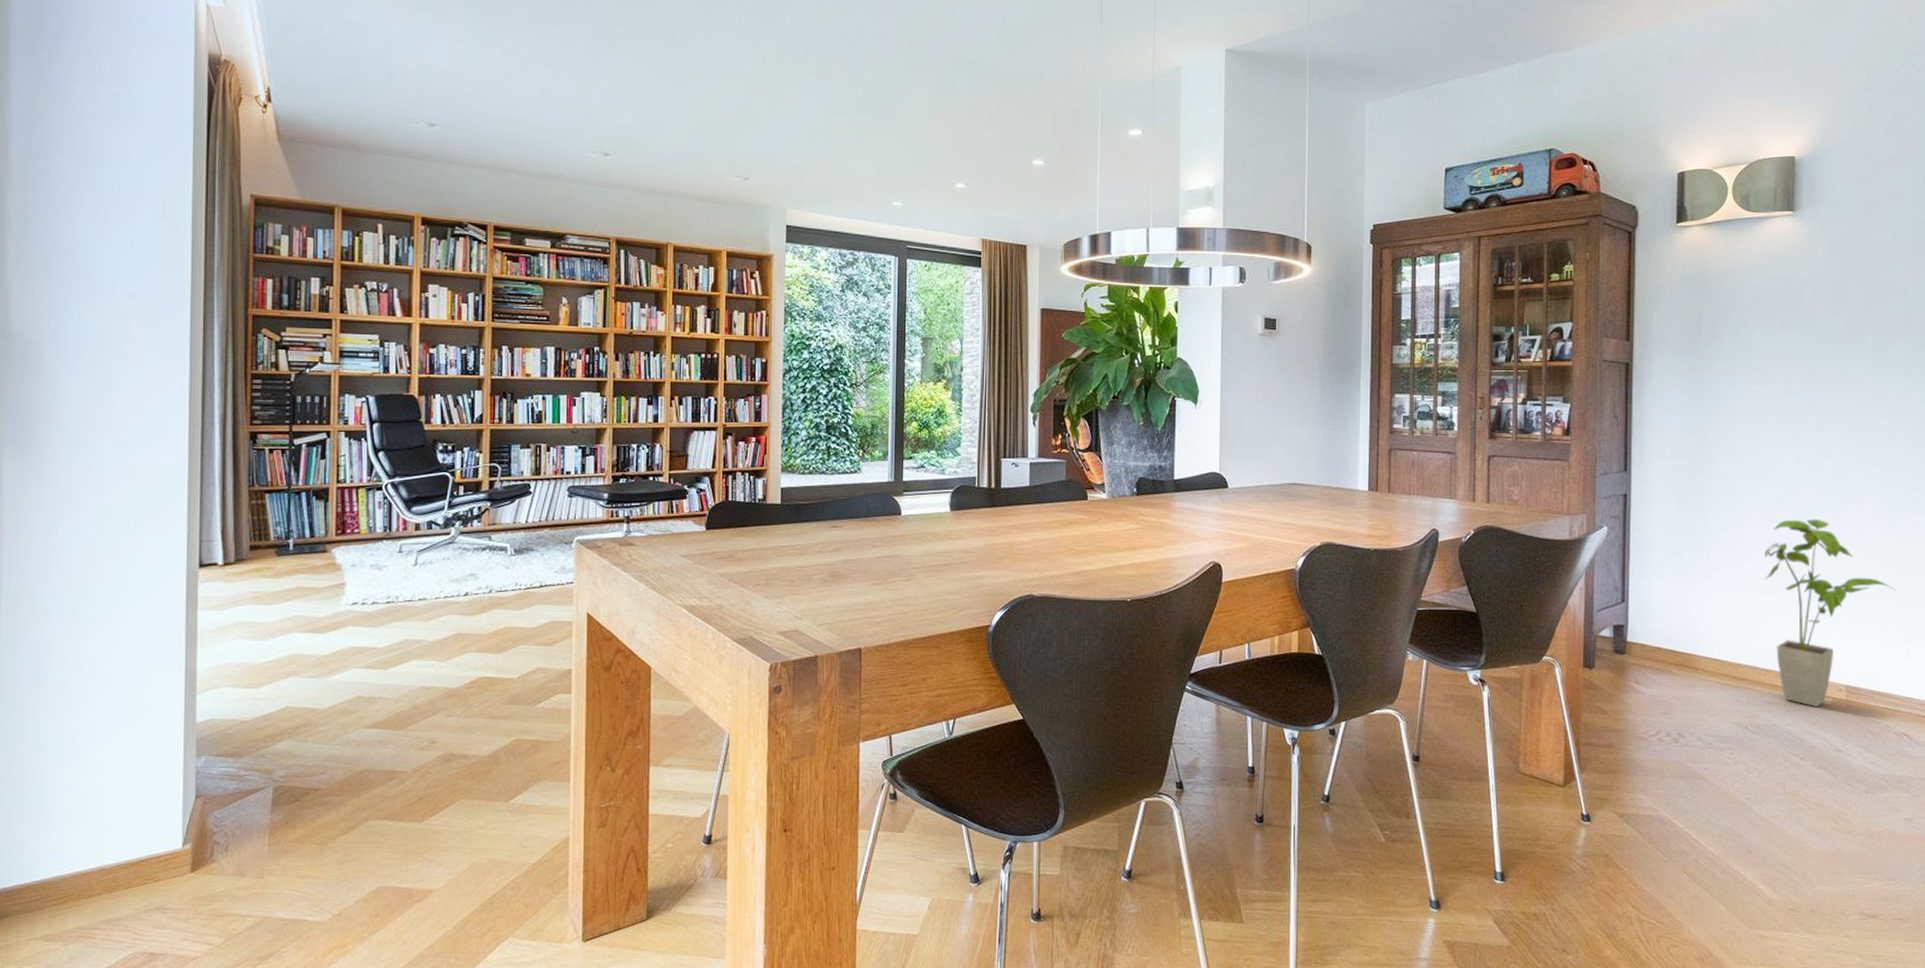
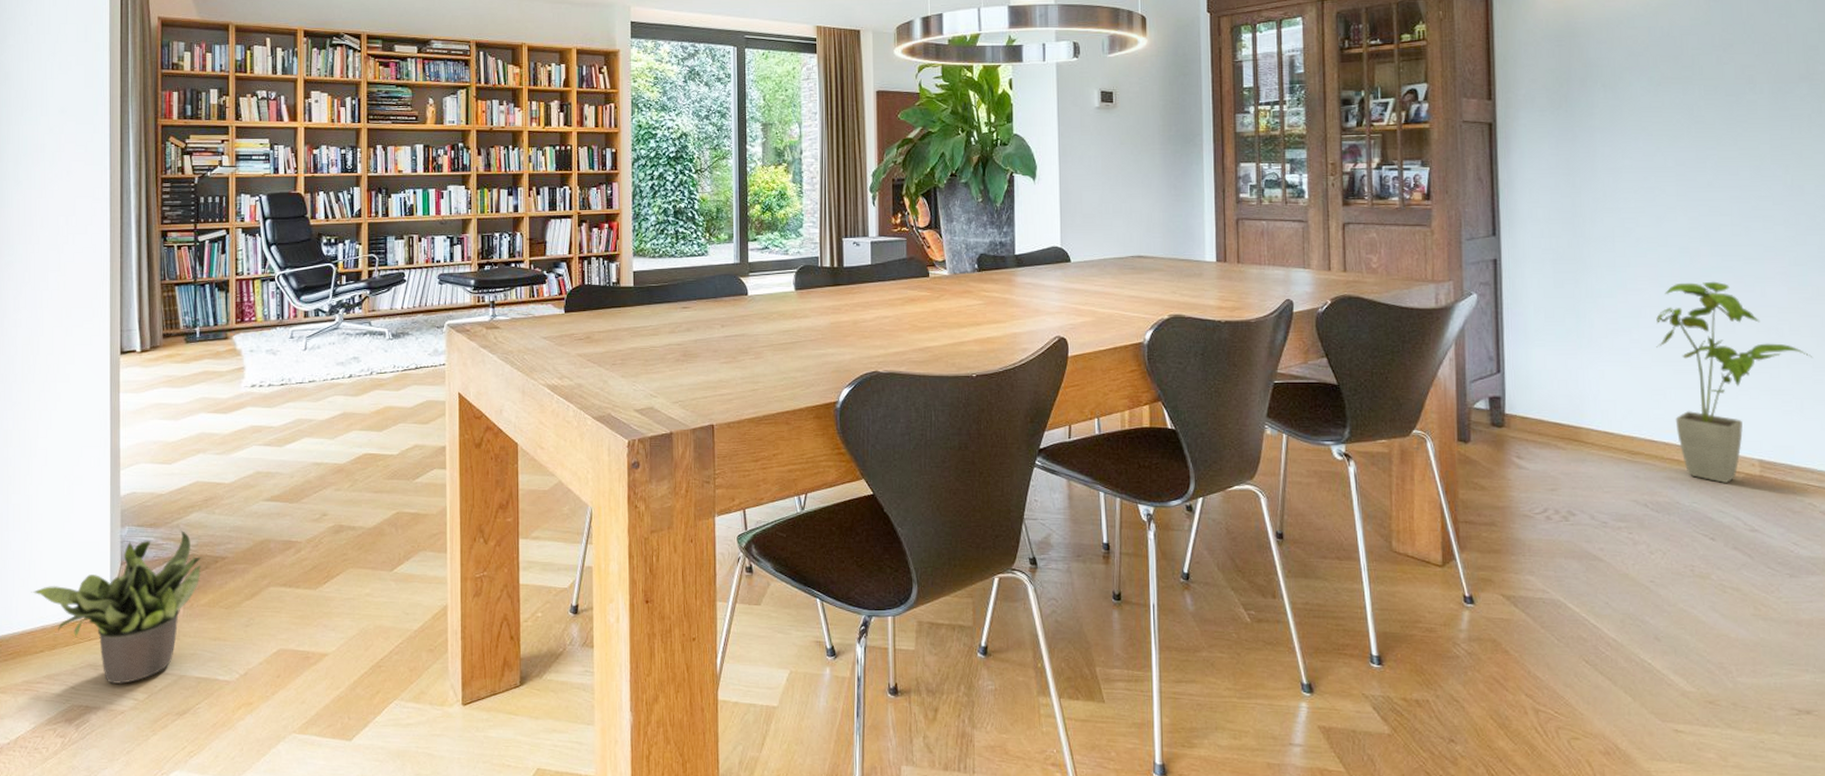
potted plant: none [87,759,292,928] -> present [31,529,203,684]

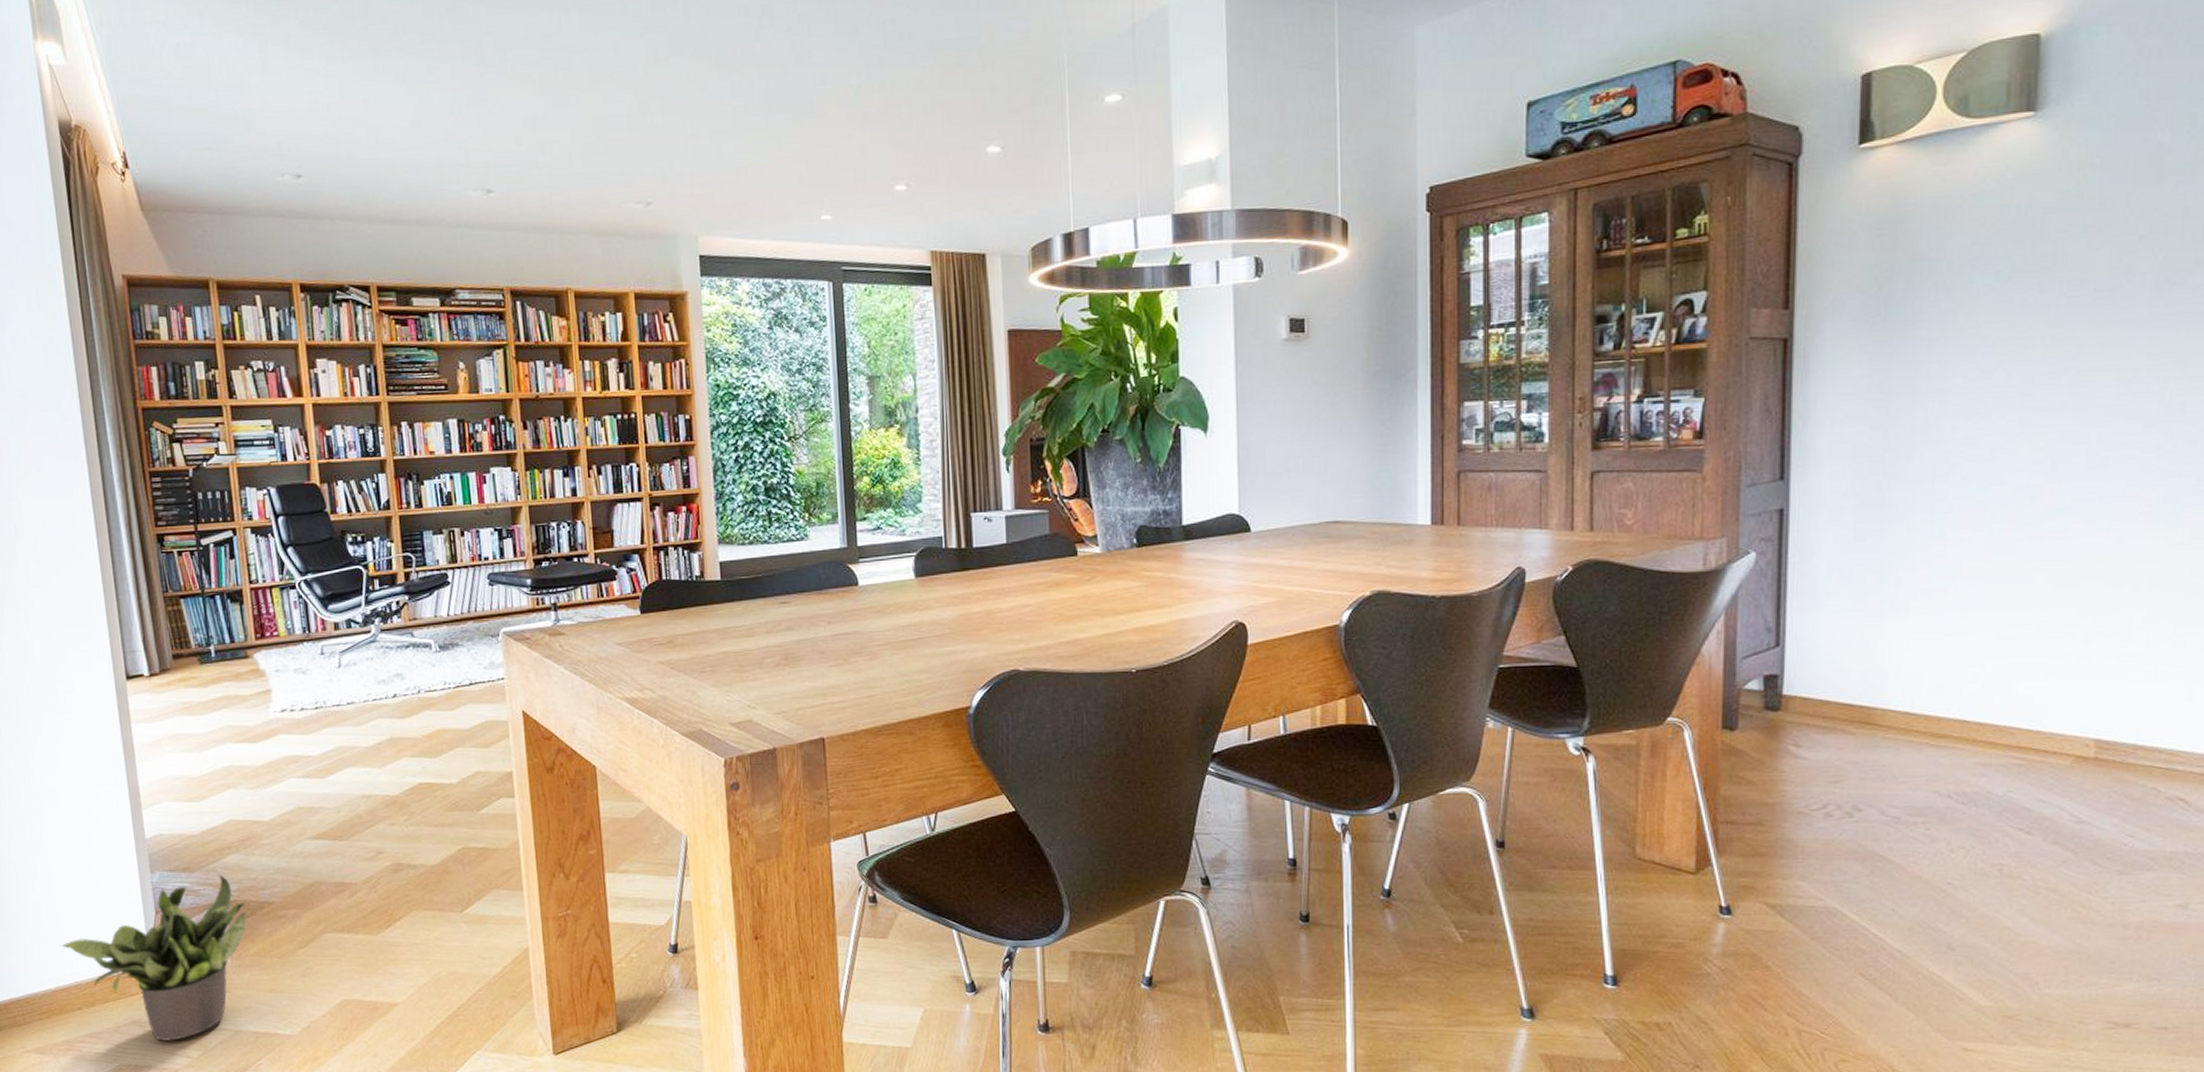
house plant: present [1656,281,1813,483] -> none [1978,526,2176,768]

